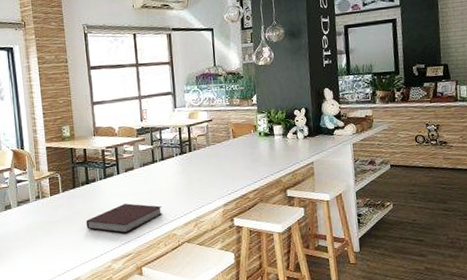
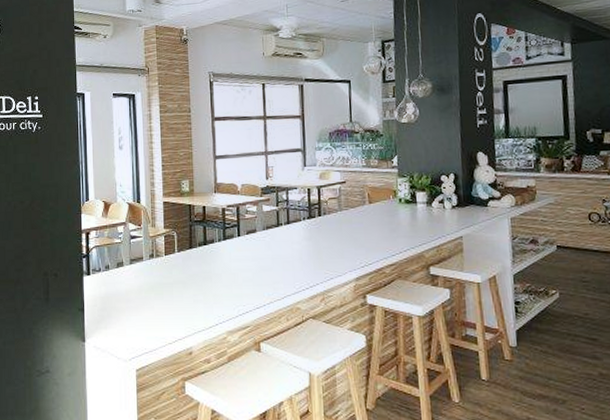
notebook: present [86,203,163,233] -> none [201,270,286,303]

